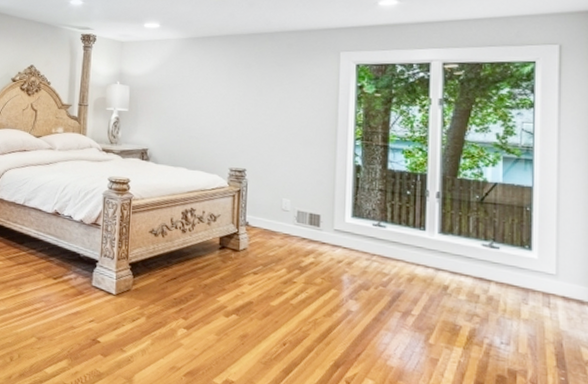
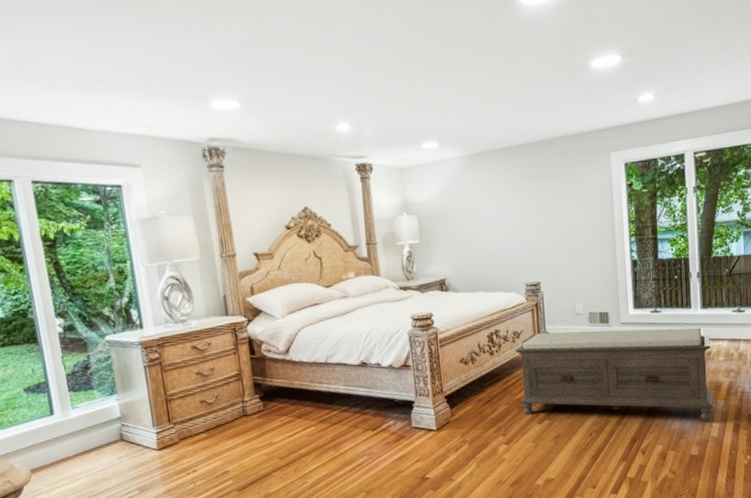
bench: none [207,220,449,369] -> present [515,327,714,422]

